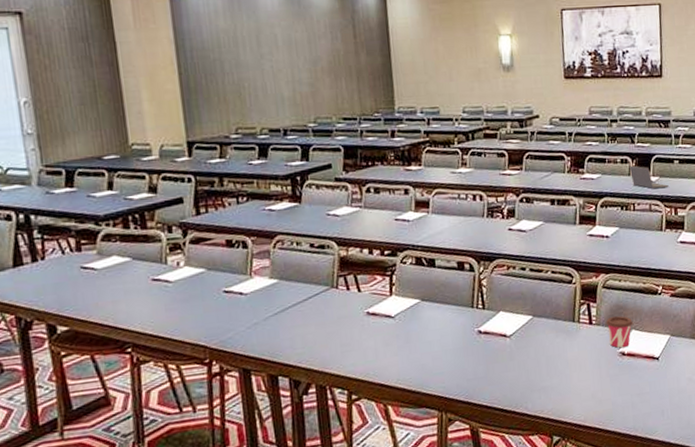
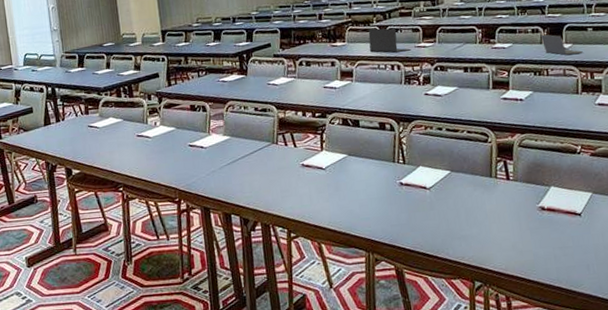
laptop: none [448,150,496,182] -> present [368,28,411,54]
cup: present [606,316,633,348] -> none [523,173,552,203]

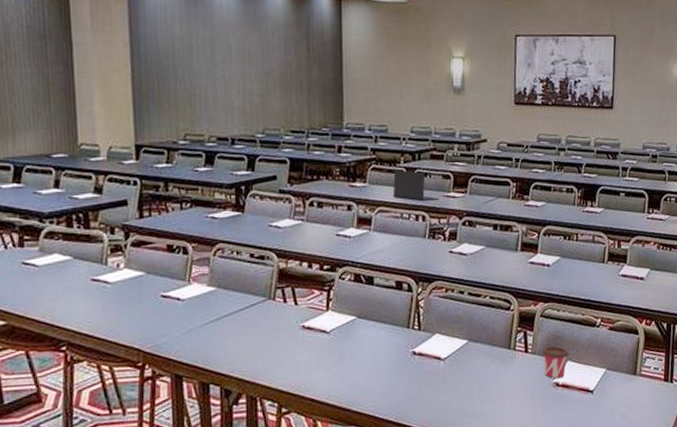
cup: none [523,173,552,203] -> present [542,346,569,379]
laptop computer: present [540,34,583,56] -> none [574,195,613,221]

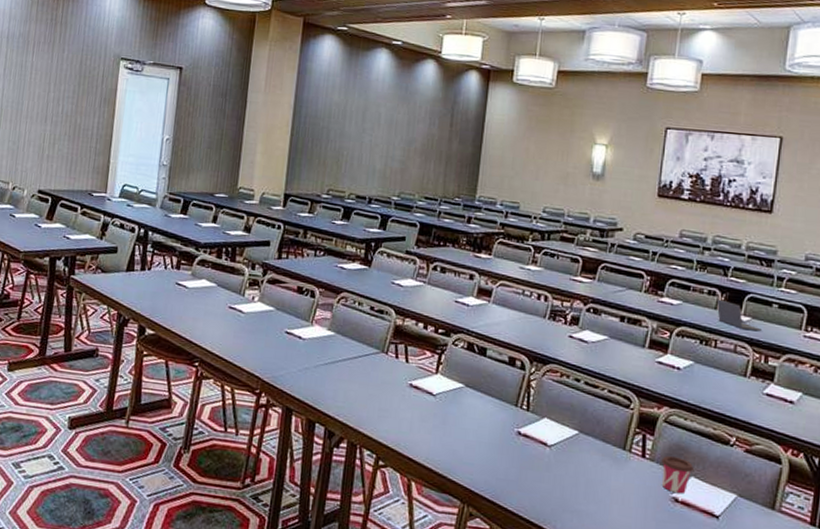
laptop: present [393,169,440,202] -> none [516,246,565,283]
laptop computer: none [574,195,613,221] -> present [716,299,762,332]

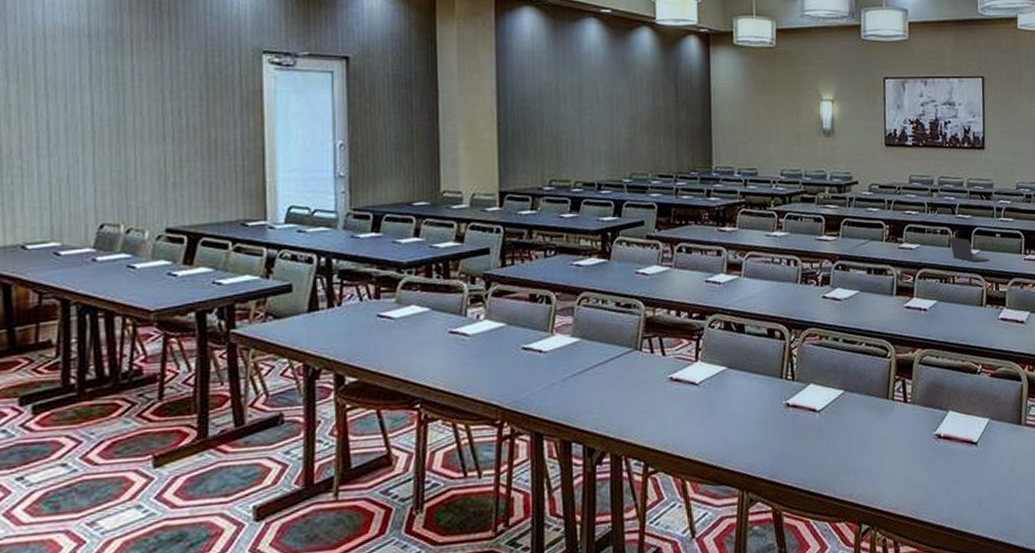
cup: present [661,456,694,494] -> none [921,395,950,430]

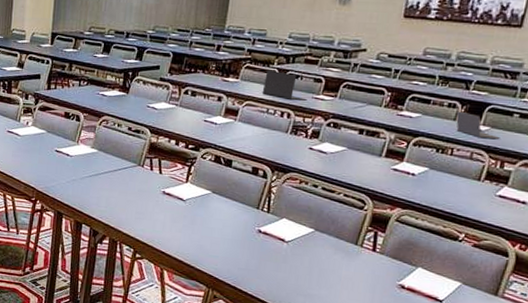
laptop: none [763,213,811,246] -> present [262,69,308,102]

